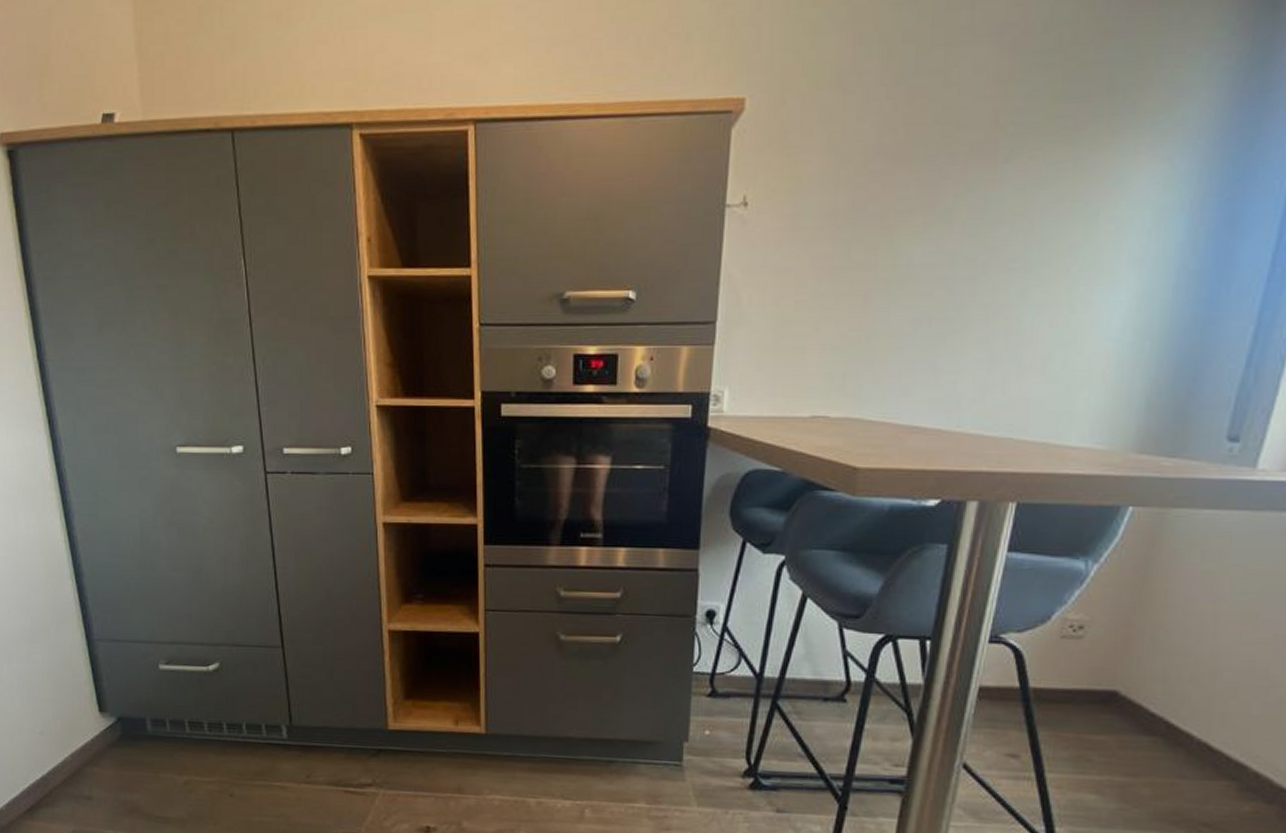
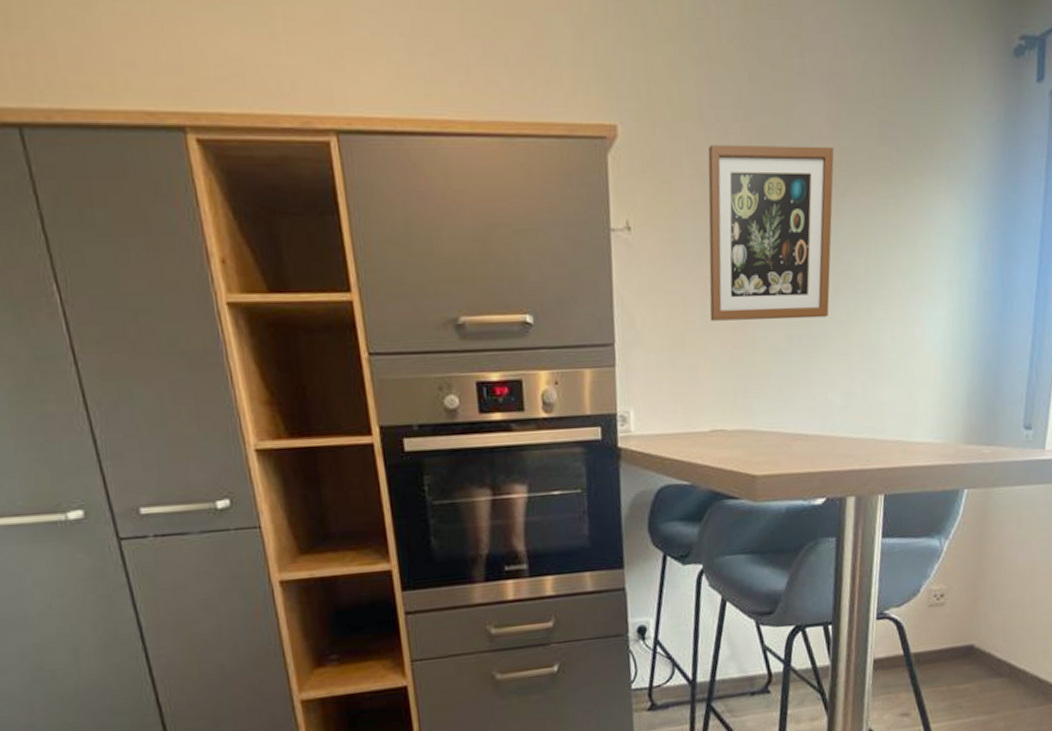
wall art: none [825,108,1000,301] -> present [708,144,834,321]

